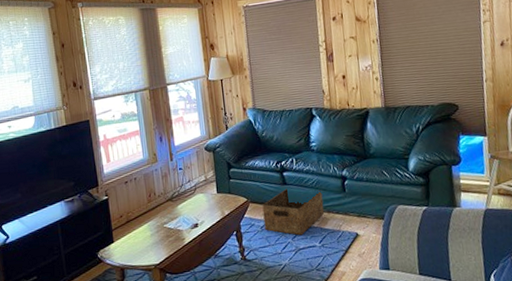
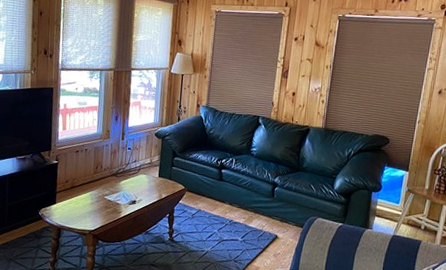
storage basket: present [262,188,324,236] -> none [195,184,253,229]

